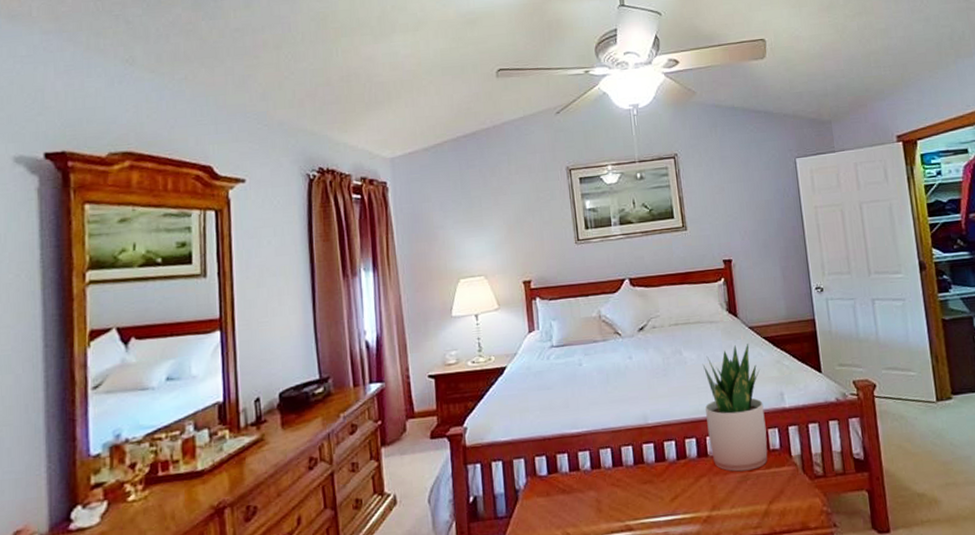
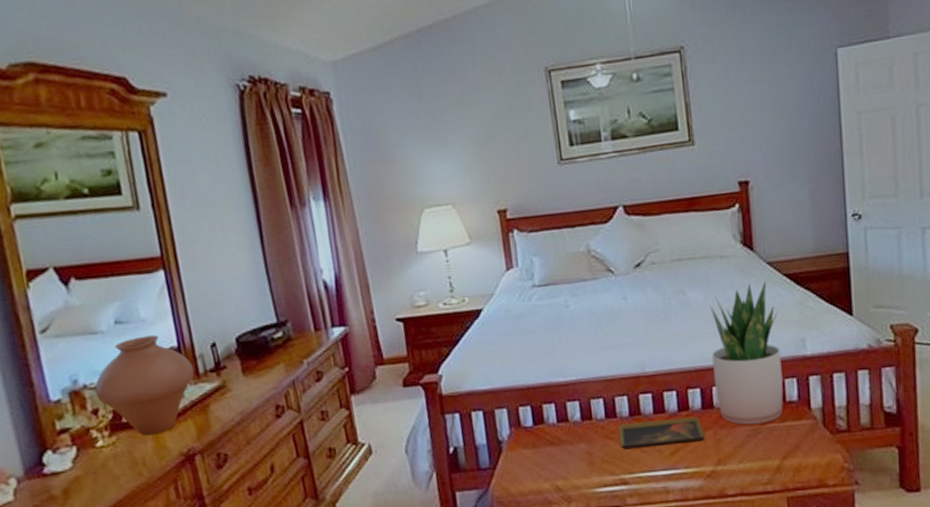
vase: none [136,390,236,489] -> present [95,335,195,436]
decorative tray: none [624,464,701,497] -> present [619,416,705,450]

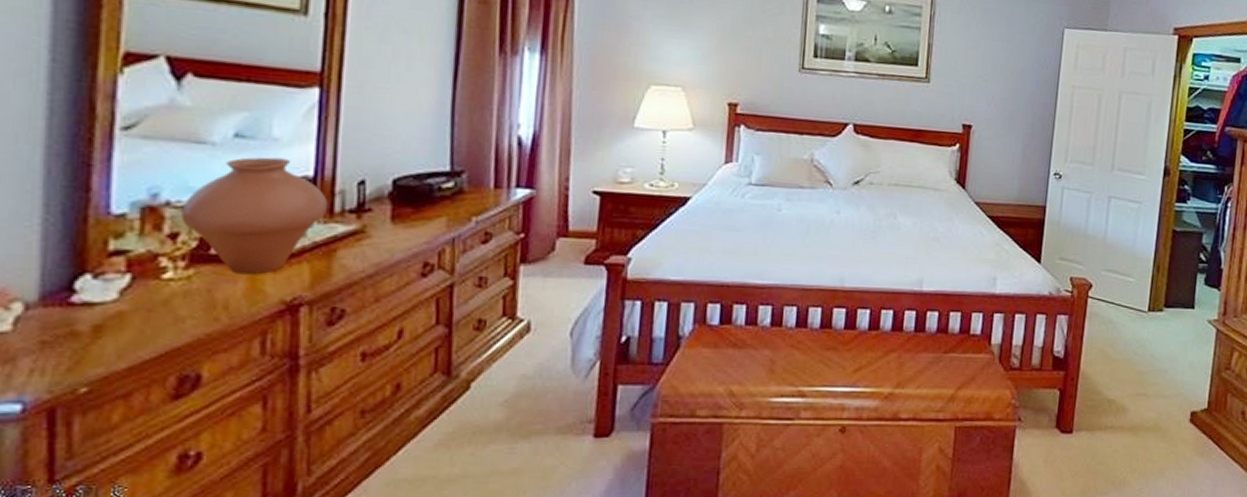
decorative tray: present [619,416,705,450] -> none [804,335,890,362]
planter: present [709,282,784,425] -> none [907,219,977,352]

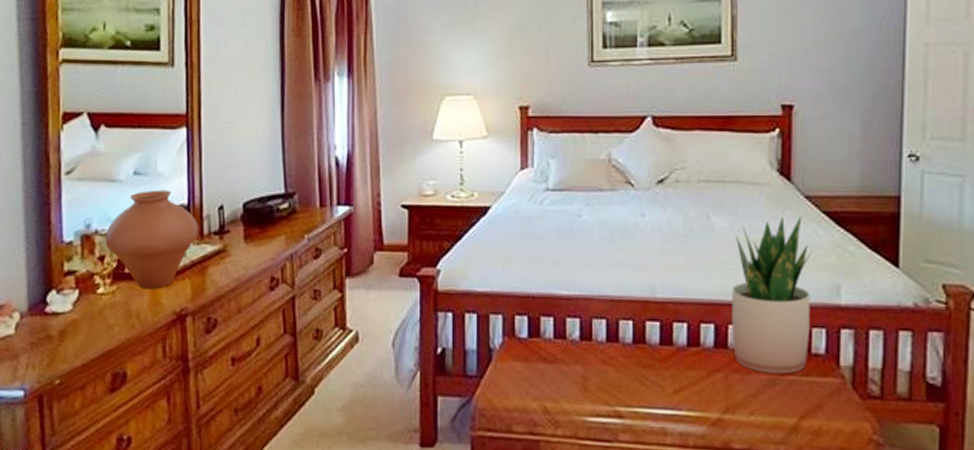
planter: none [907,219,977,352] -> present [731,217,812,375]

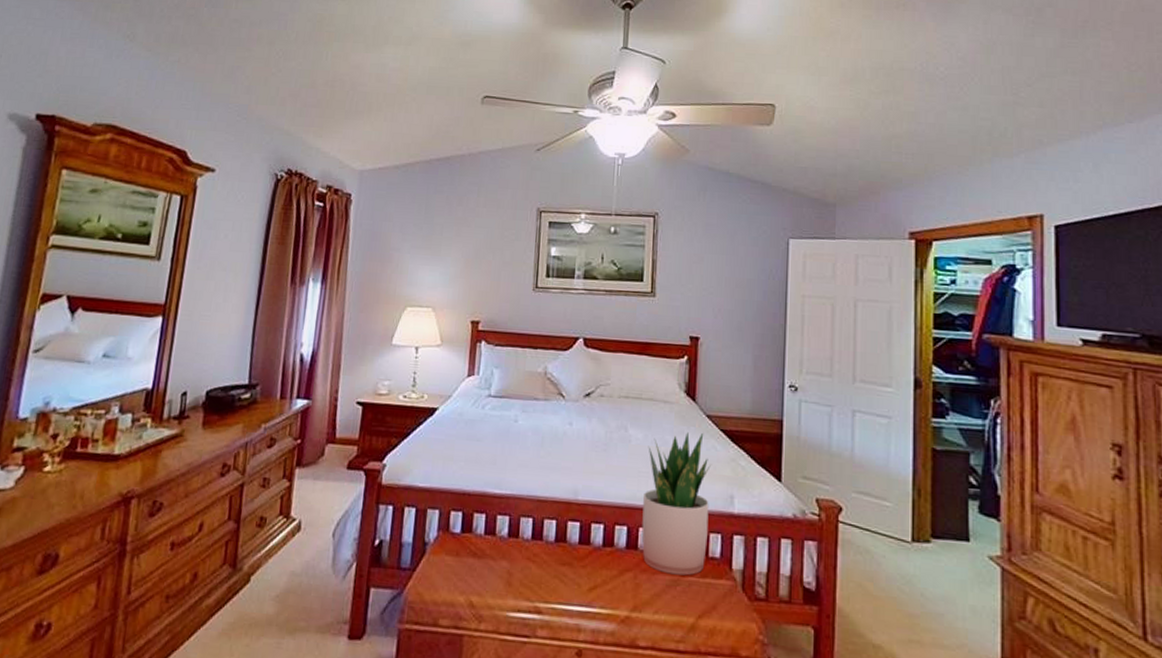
vase: present [105,190,199,289] -> none [61,373,160,470]

